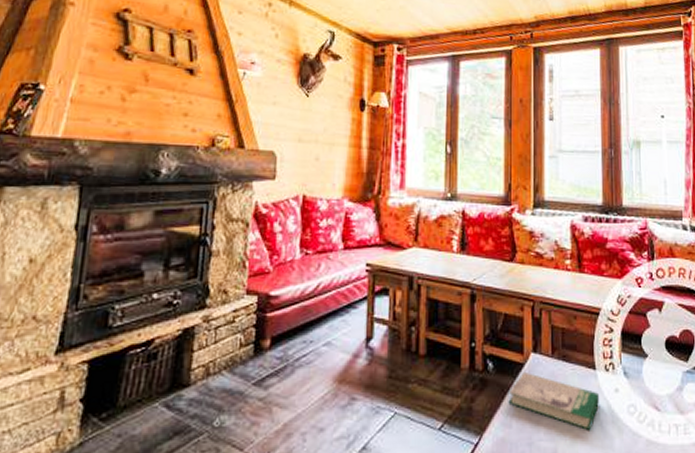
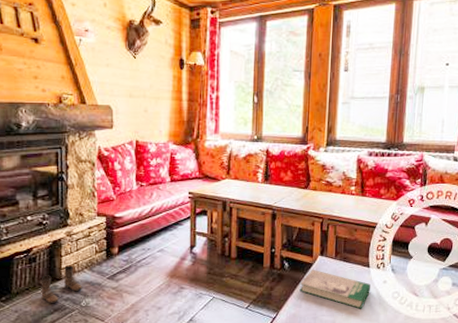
boots: none [157,364,218,424] -> present [41,265,83,304]

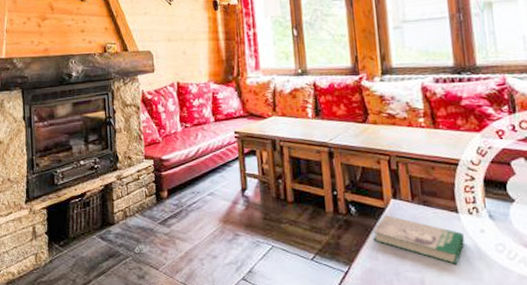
boots: present [41,265,83,304] -> none [95,209,136,250]

